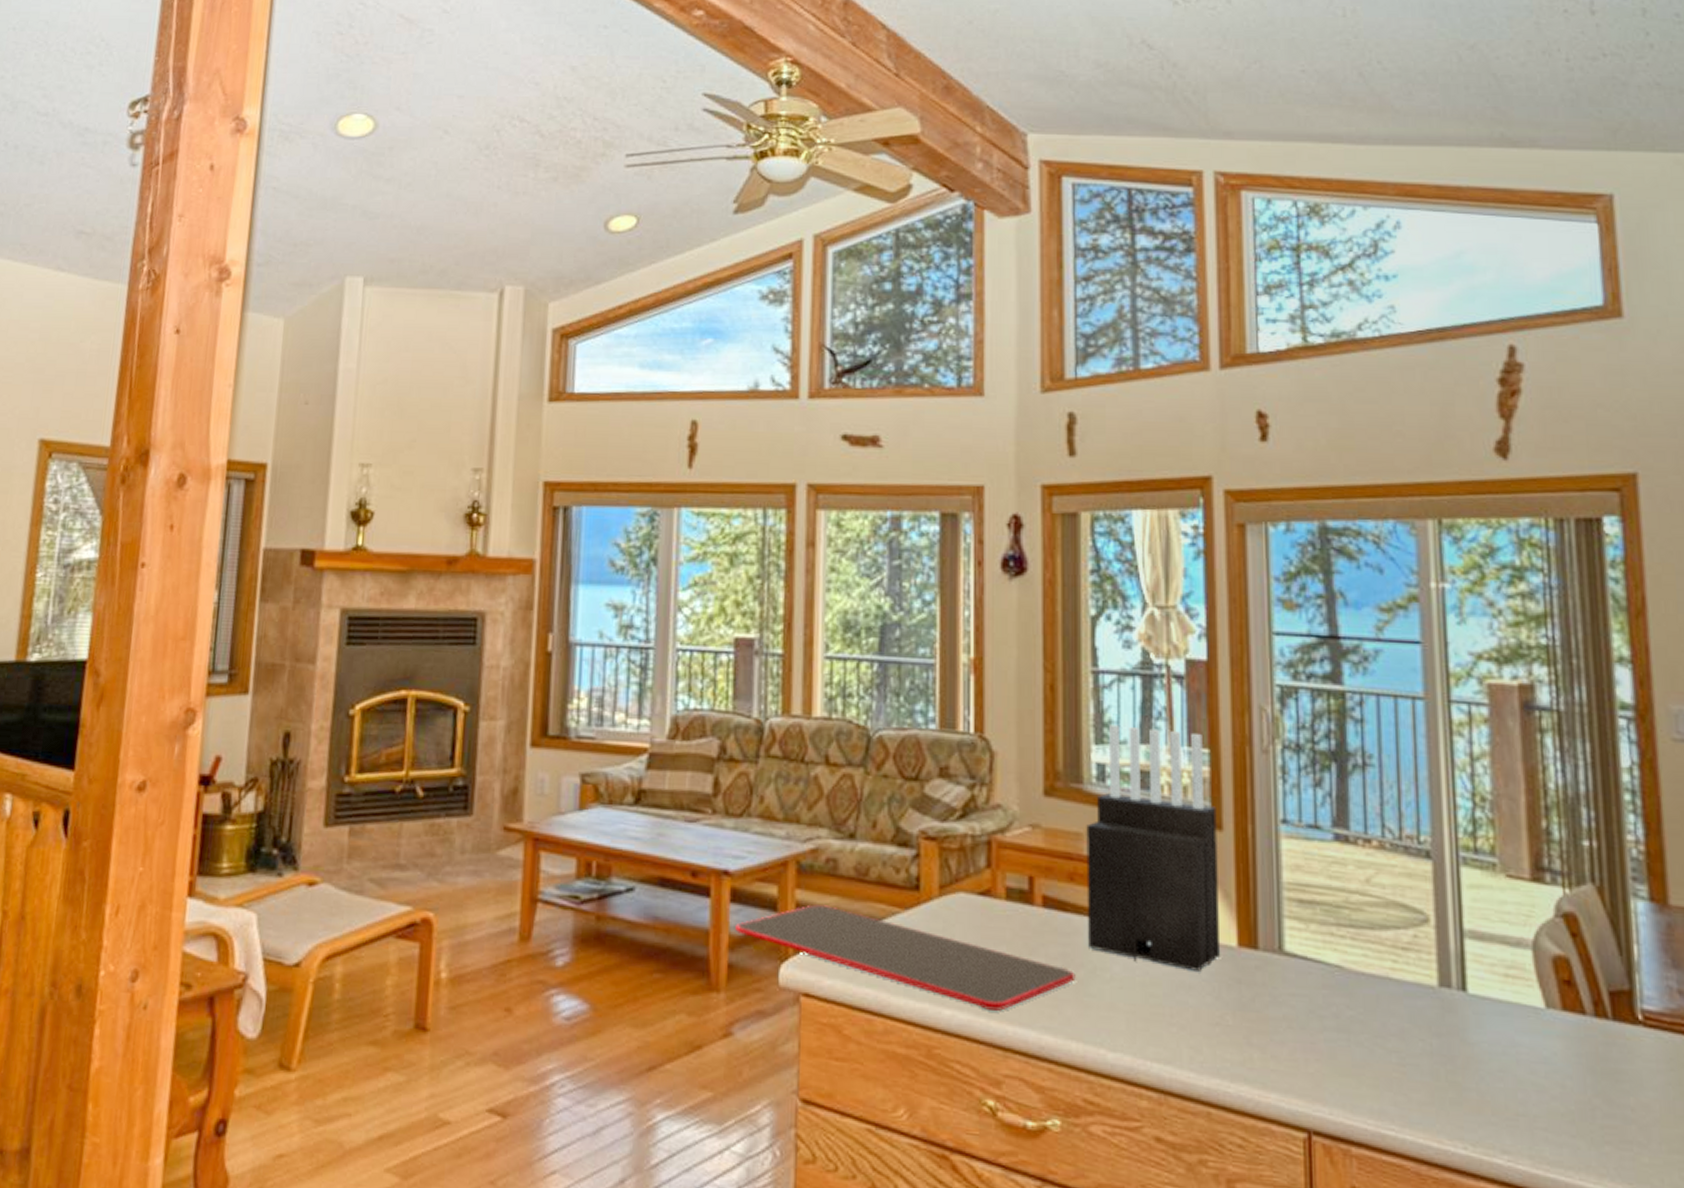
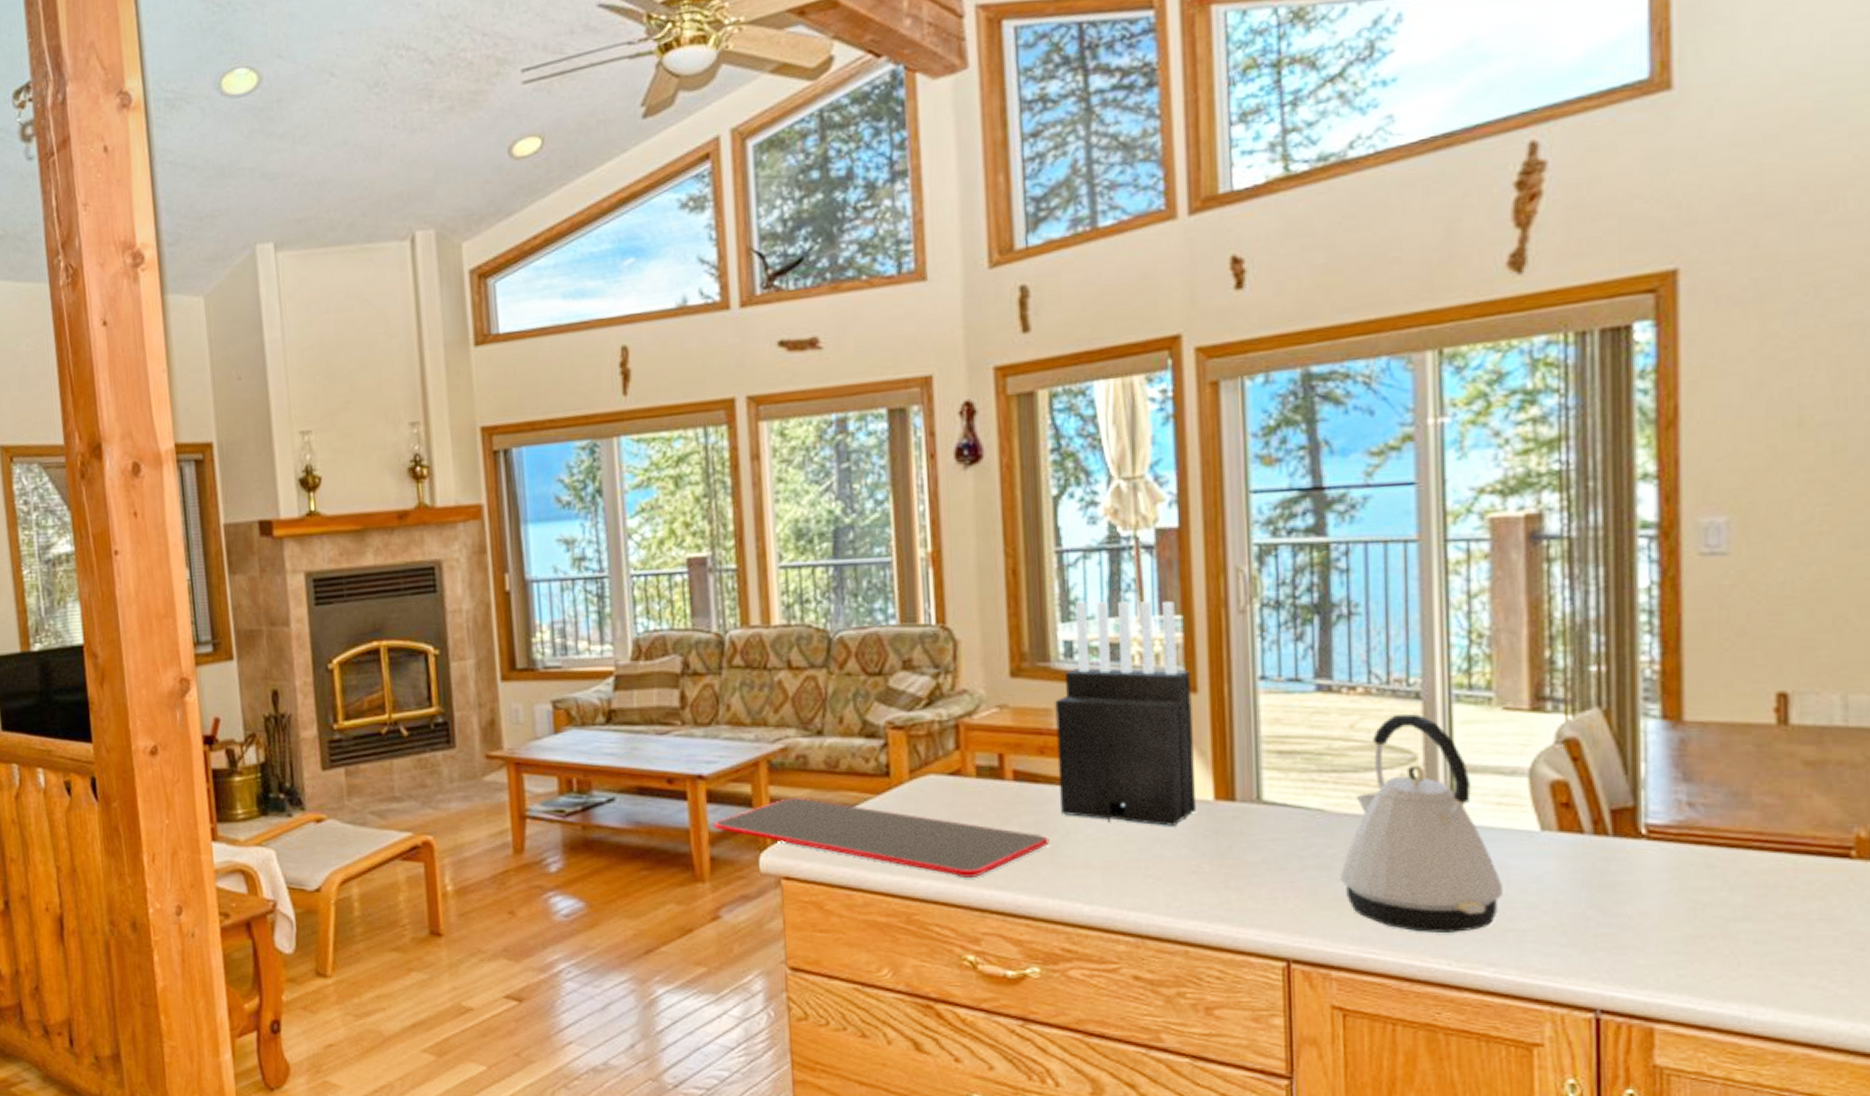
kettle: none [1359,872,1513,1113] -> present [1340,714,1503,932]

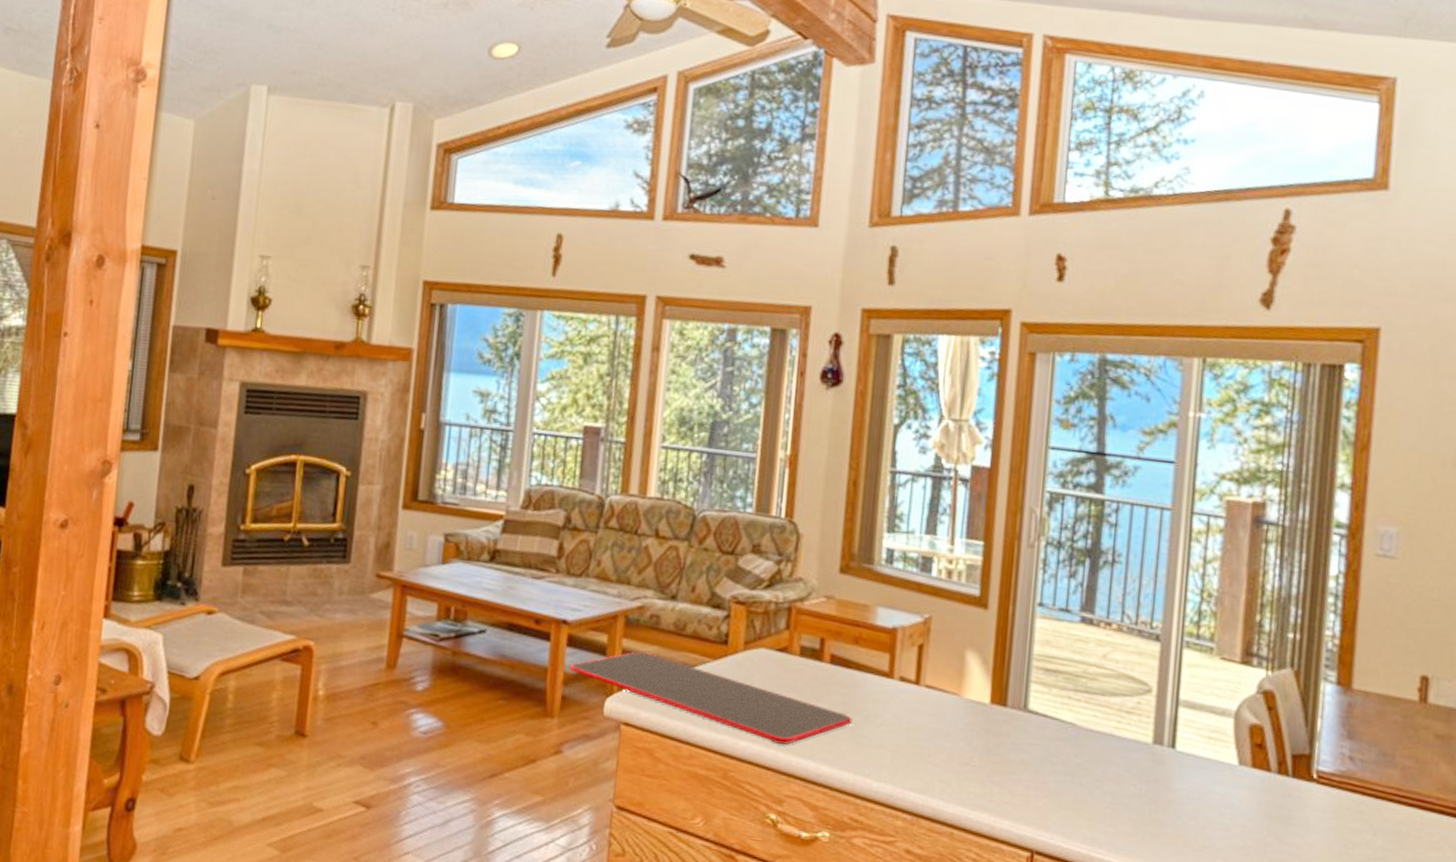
knife block: present [1055,600,1197,826] -> none [865,517,985,722]
kettle: present [1340,714,1503,932] -> none [1081,651,1206,844]

